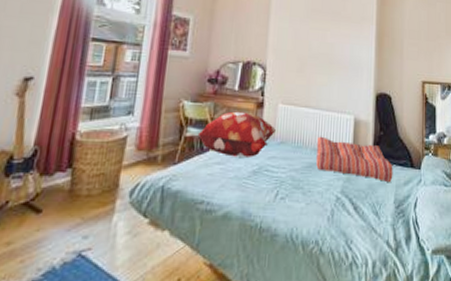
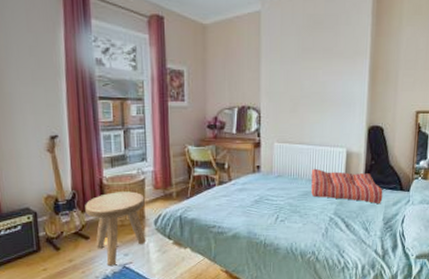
stool: none [44,151,123,253] -> present [85,191,146,266]
decorative pillow: present [197,111,276,157] -> none [204,152,273,190]

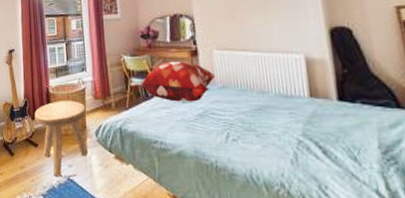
decorative pillow: none [204,152,273,190] -> present [141,61,215,102]
seat cushion: present [310,168,383,205] -> none [262,78,372,126]

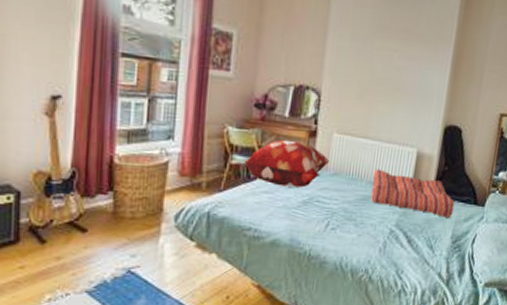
stool: present [34,101,89,176] -> none [86,174,166,269]
seat cushion: none [262,78,372,126] -> present [371,169,454,219]

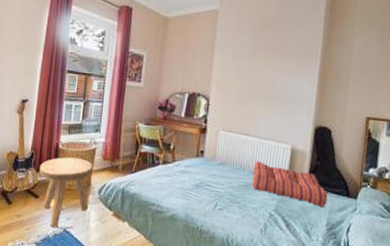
stool: none [86,174,166,269] -> present [39,157,93,227]
decorative pillow: present [244,139,329,188] -> none [150,134,217,173]

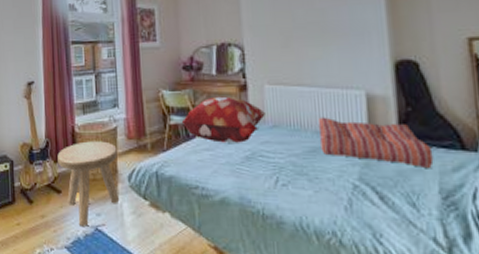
decorative pillow: none [150,134,217,173] -> present [181,96,265,143]

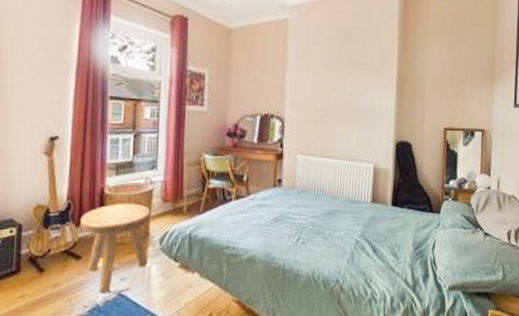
decorative pillow: present [181,96,265,143] -> none [220,163,296,206]
seat cushion: present [317,117,434,169] -> none [336,184,412,227]

